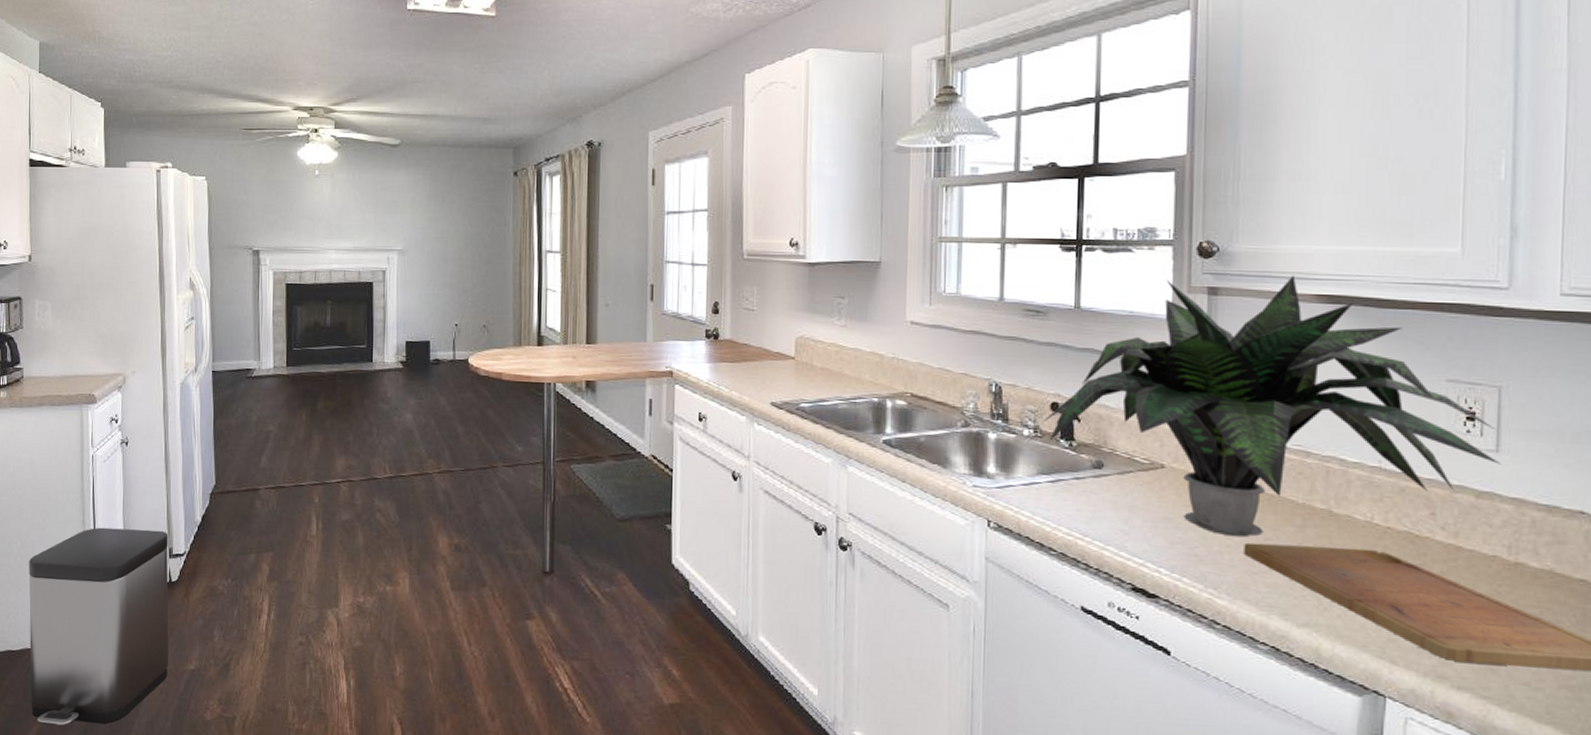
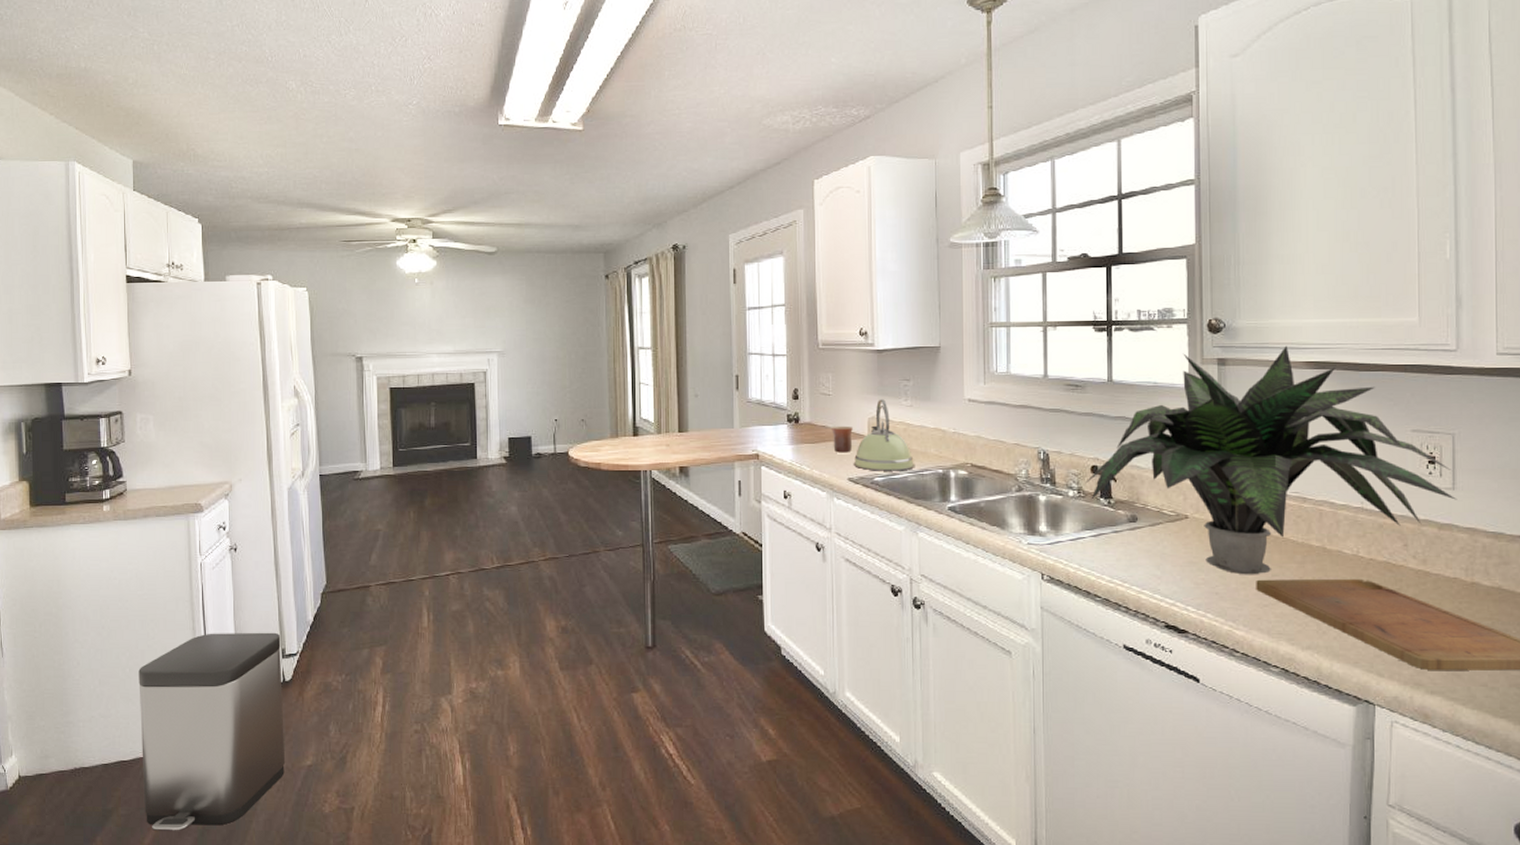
mug: none [754,344,778,375] -> present [832,426,853,453]
kettle: none [777,317,847,398] -> present [853,399,915,471]

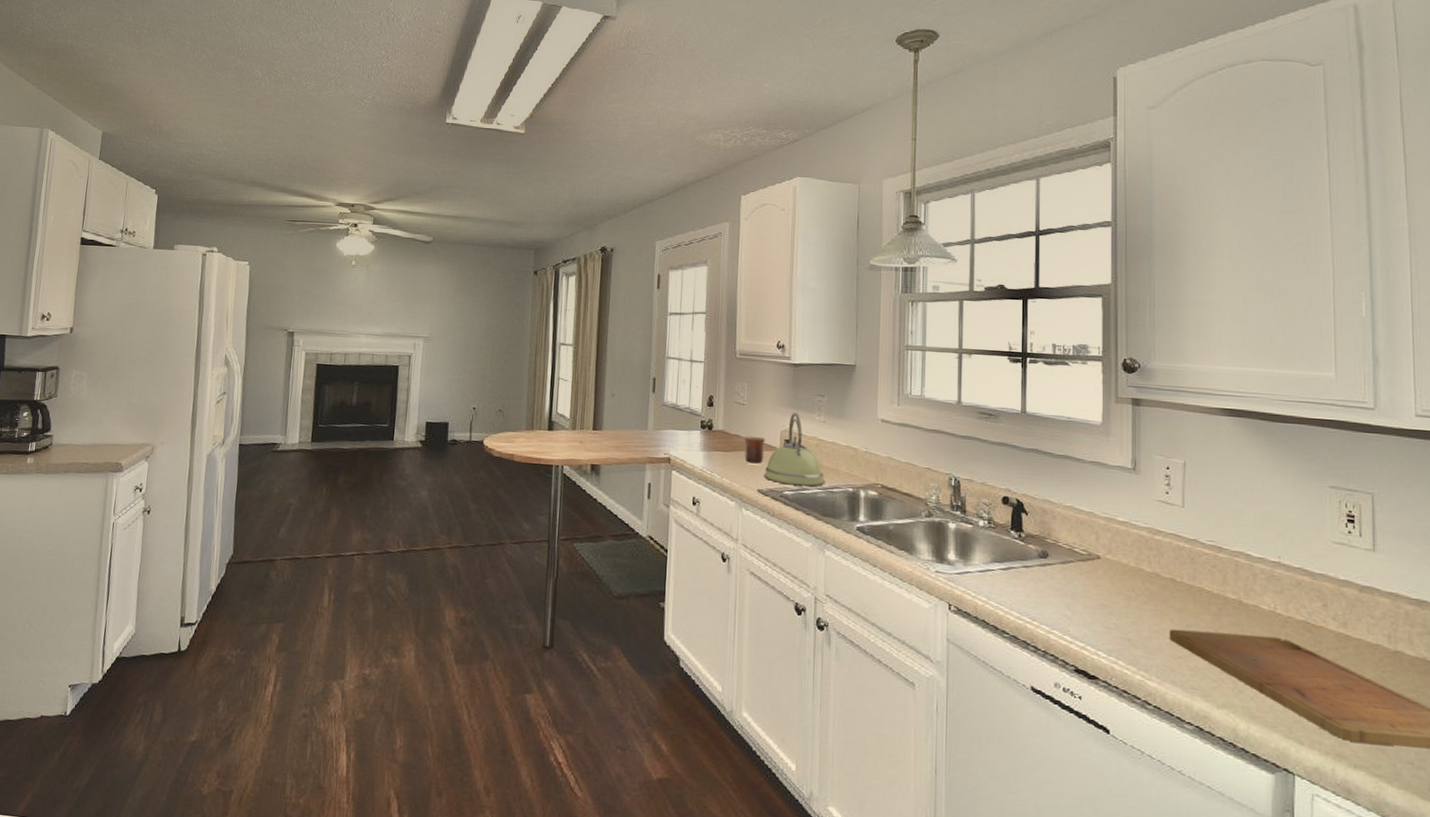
pedal bin: present [138,632,285,831] -> none [23,594,182,800]
potted plant: present [1085,345,1457,575] -> none [996,390,1378,624]

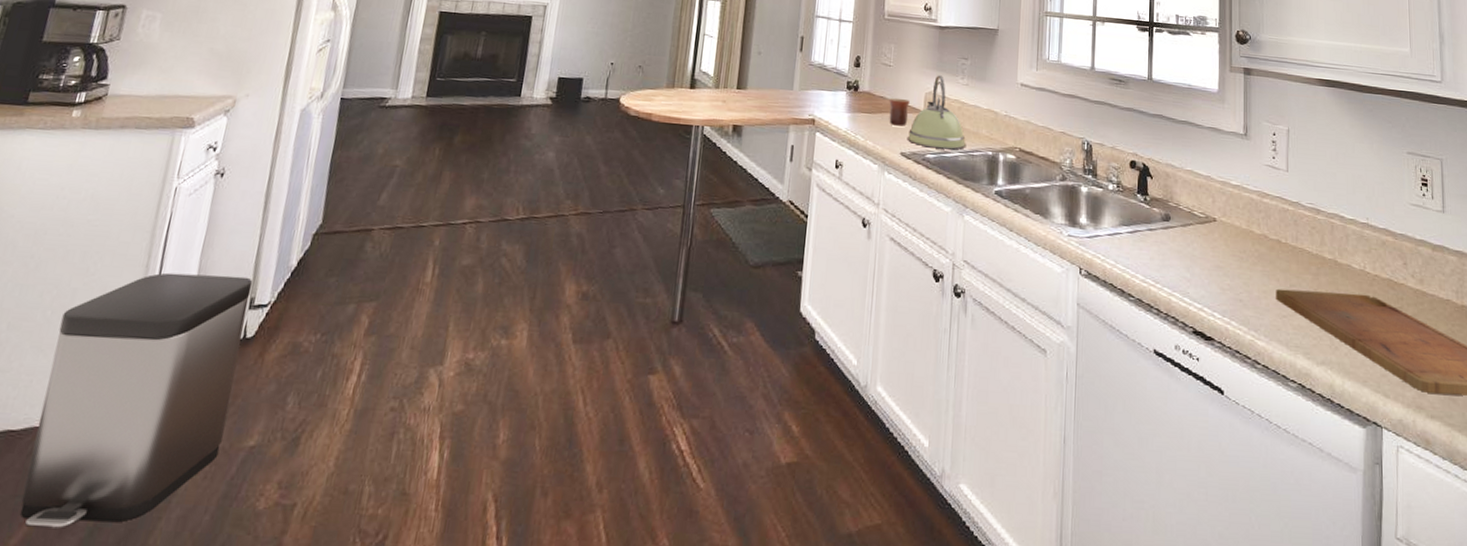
pedal bin: none [23,594,182,800] -> present [20,272,253,528]

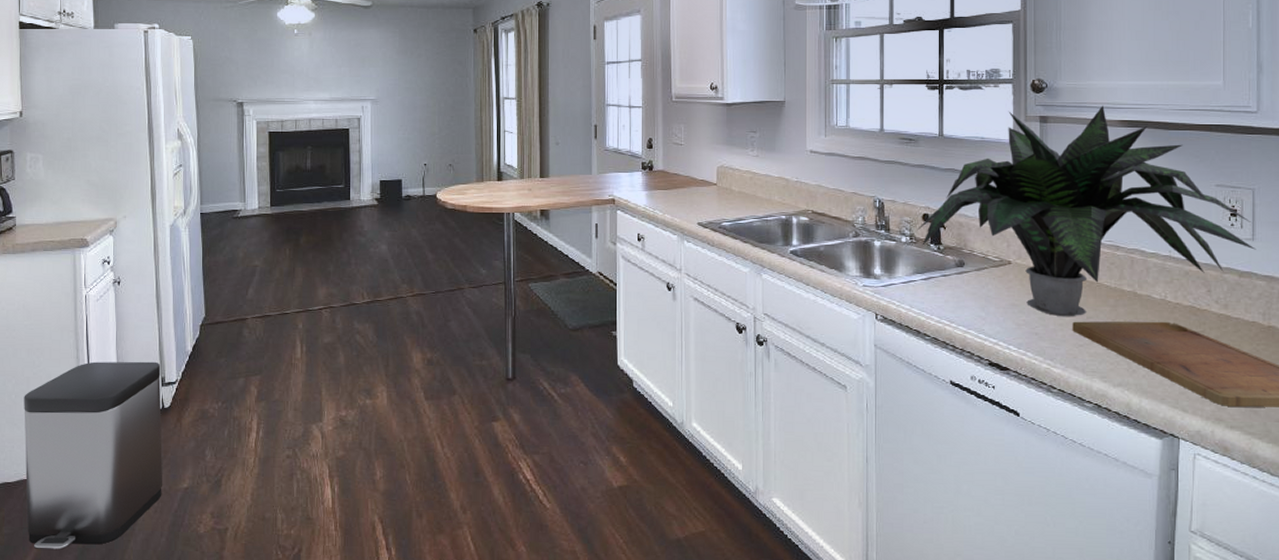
mug: present [889,97,910,127] -> none [683,173,703,199]
kettle: present [907,75,967,150] -> none [703,149,760,217]
potted plant: none [1124,59,1447,284] -> present [917,105,1256,317]

